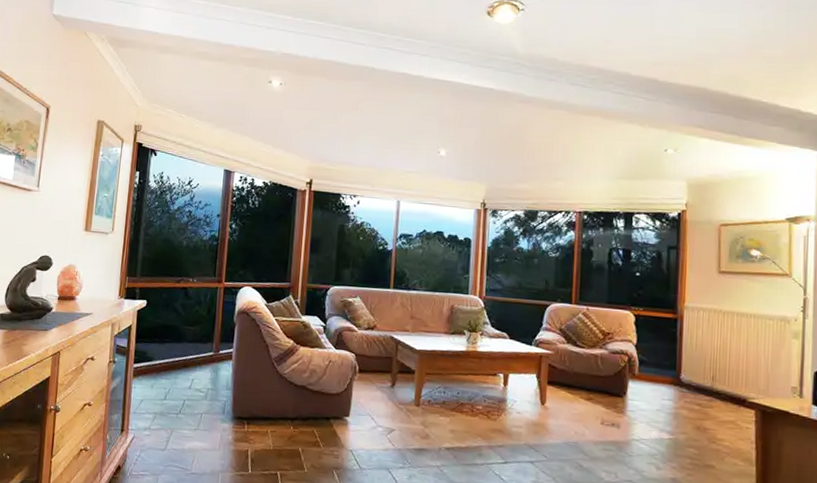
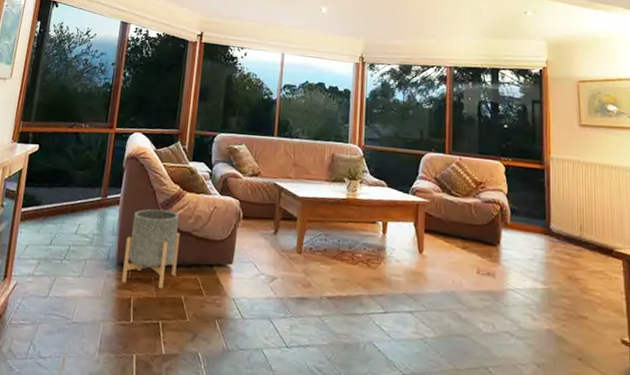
planter: none [238,363,296,442] -> present [121,209,181,289]

